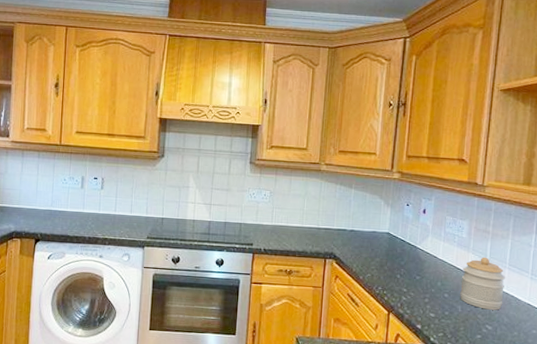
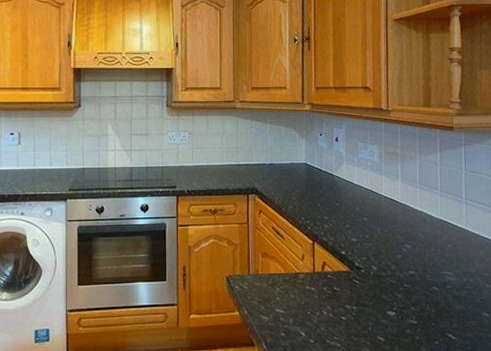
jar: present [460,257,506,310] -> none [377,178,418,229]

